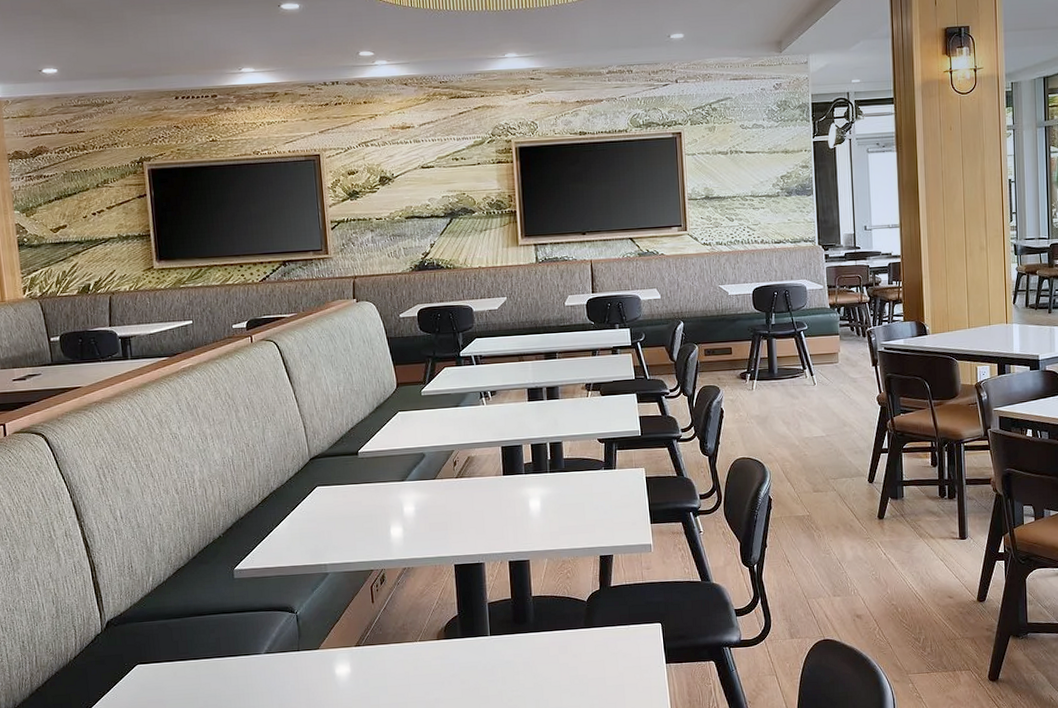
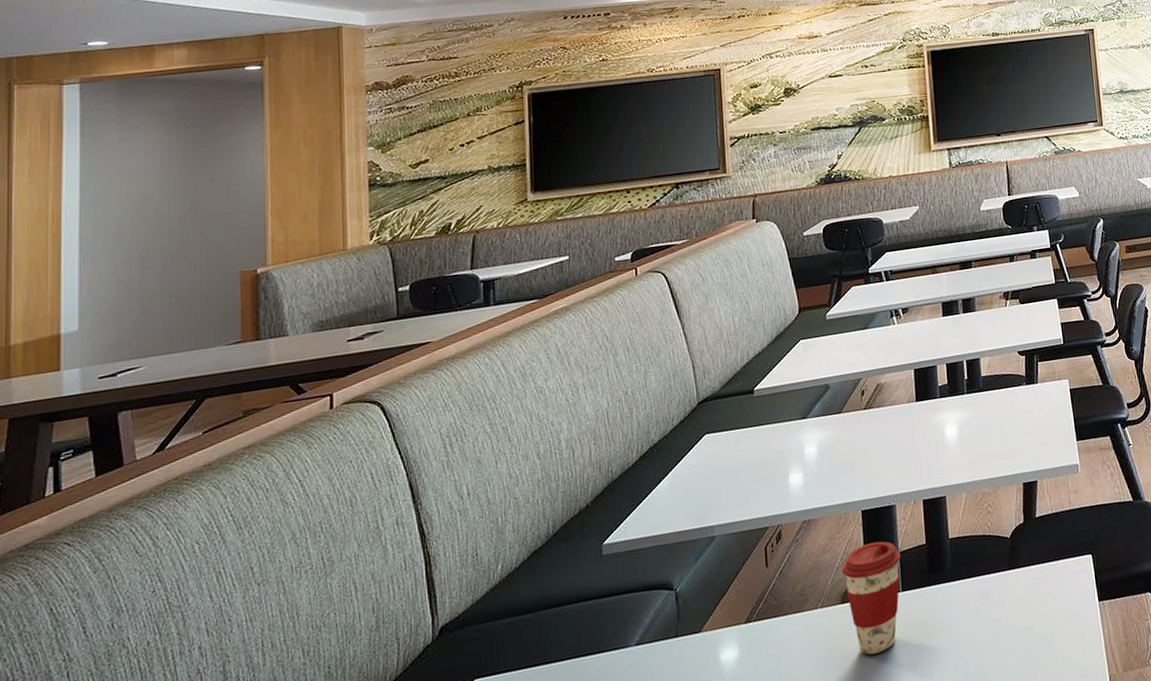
coffee cup: none [437,592,489,684] -> present [842,541,901,655]

